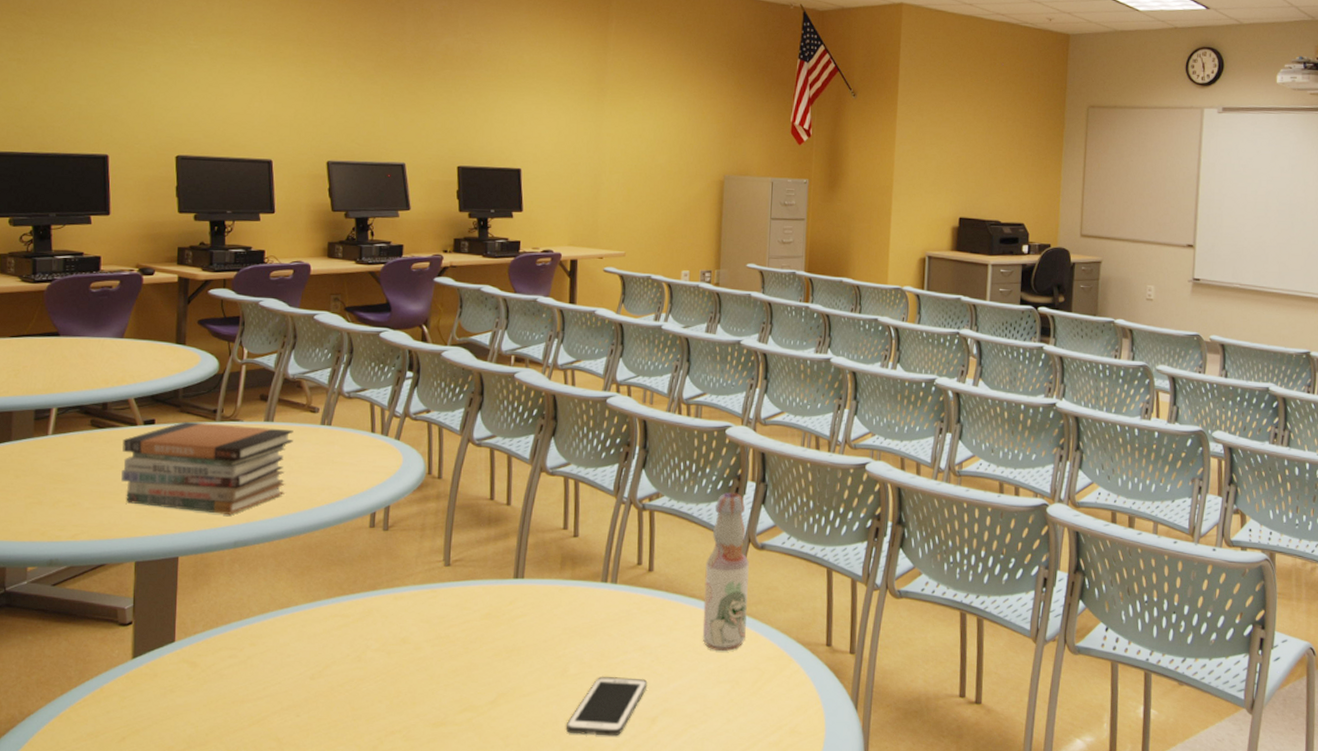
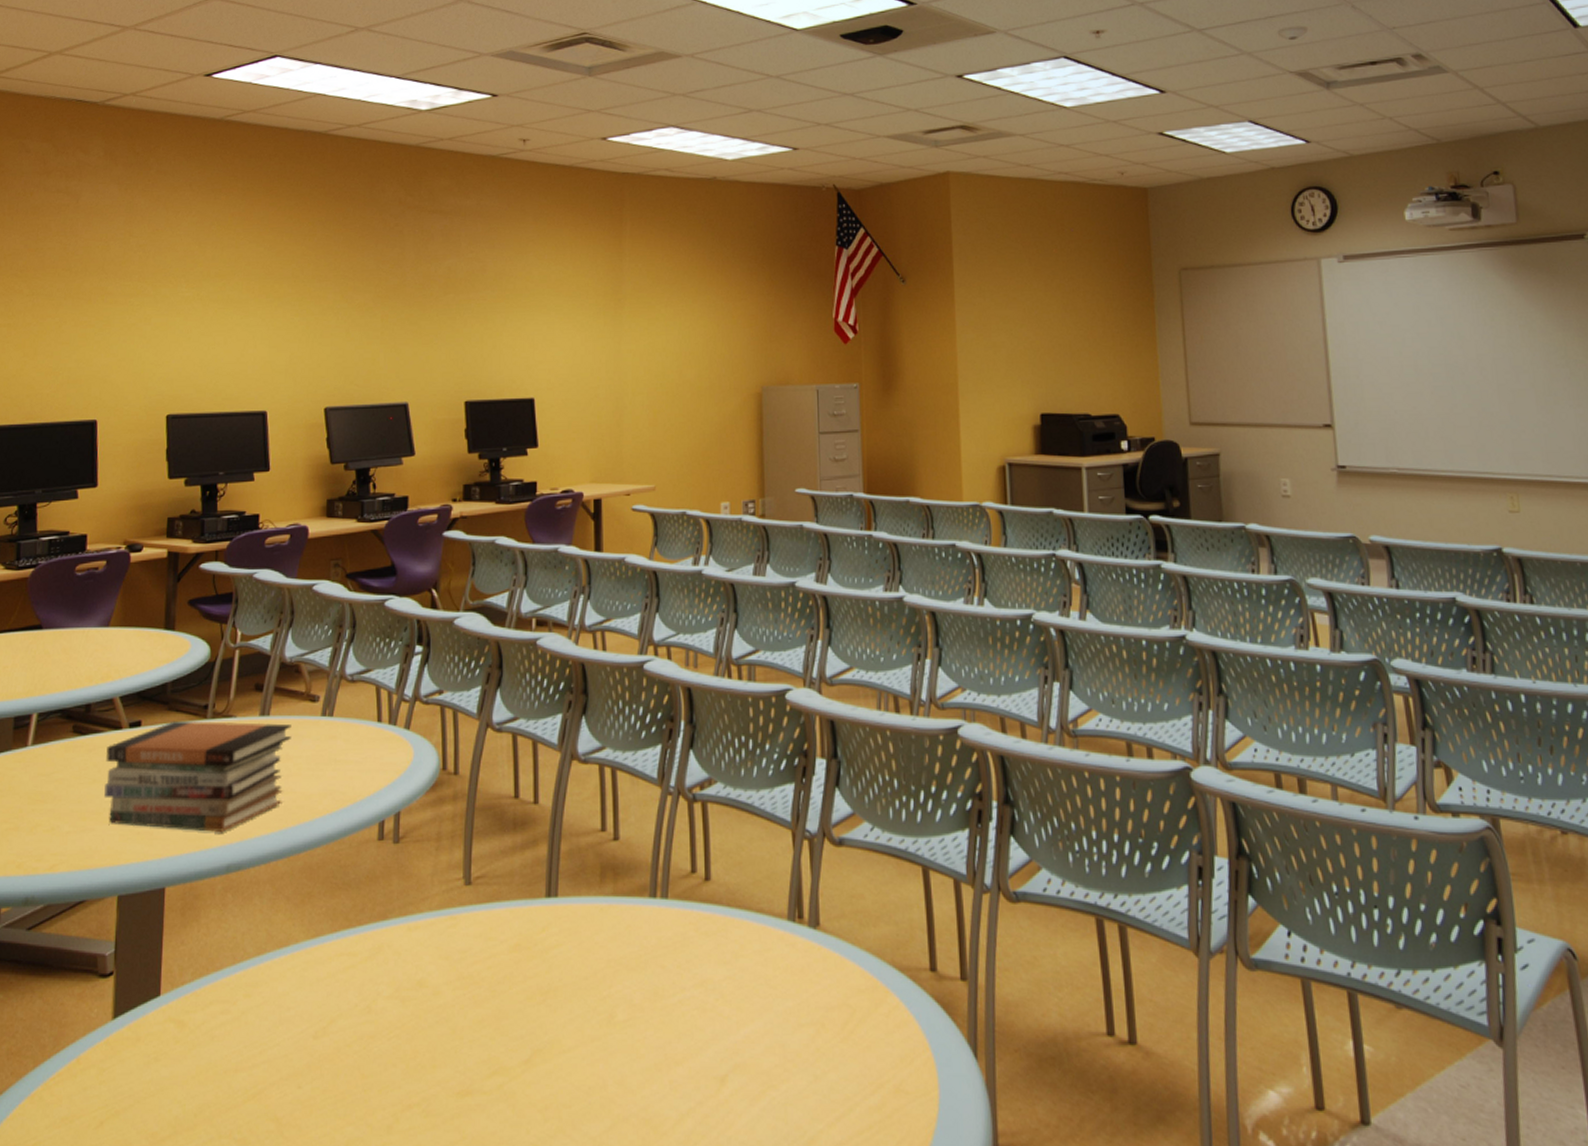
cell phone: present [565,676,648,737] -> none [616,1021,713,1104]
bottle: present [702,493,749,652] -> none [773,774,829,984]

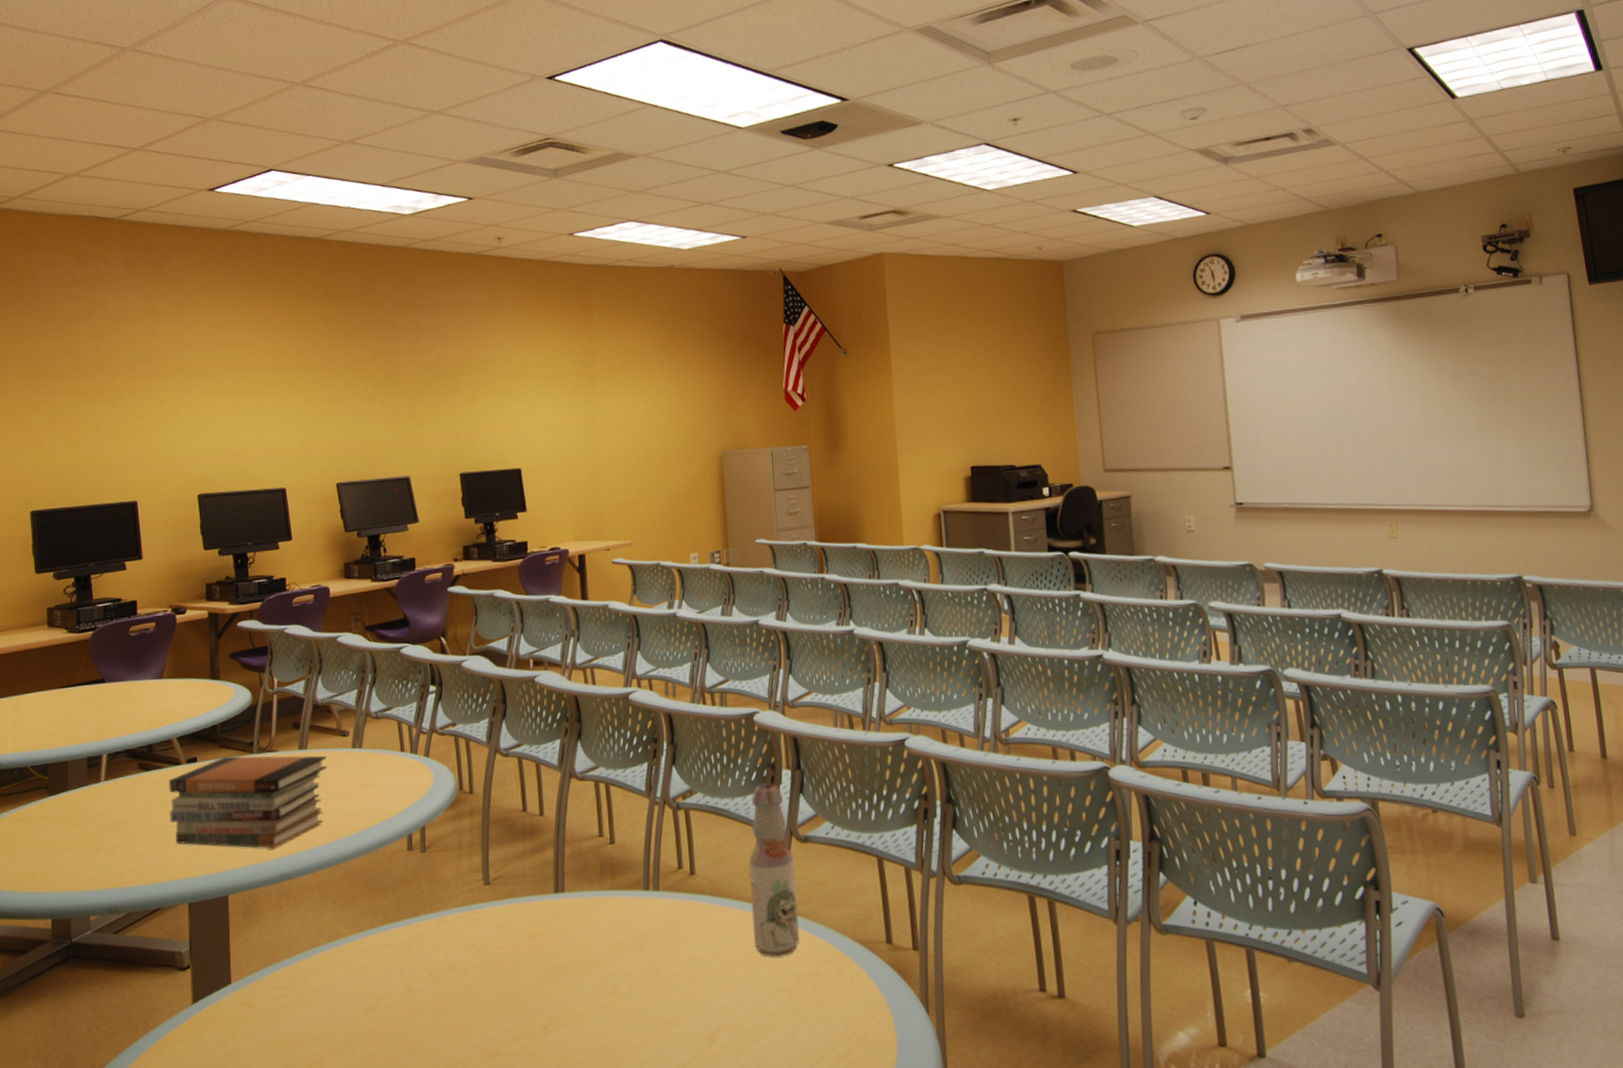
bottle: none [773,774,829,984] -> present [748,783,799,957]

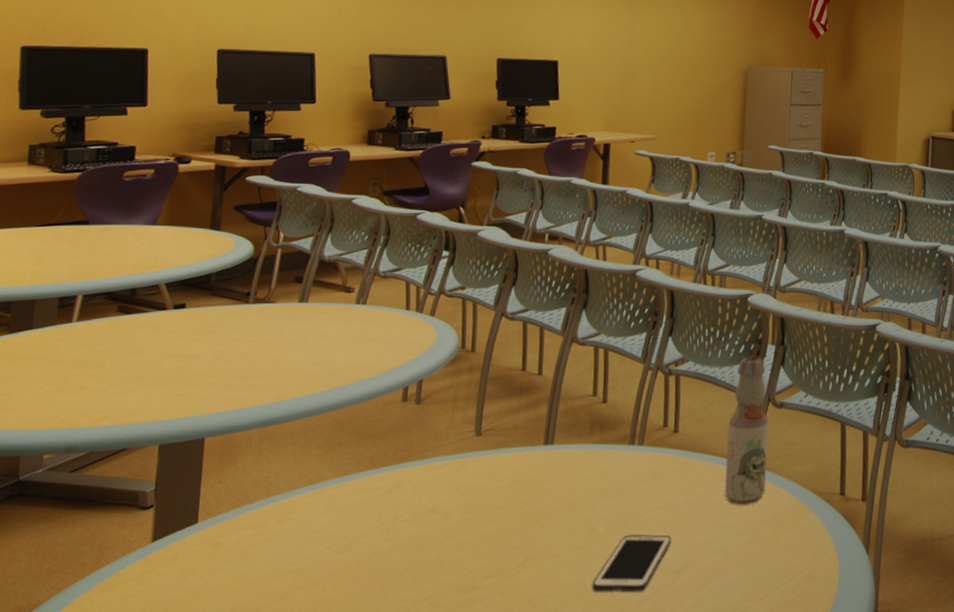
book stack: present [169,755,327,849] -> none [148,304,328,395]
cell phone: none [622,992,703,1059] -> present [591,534,672,593]

